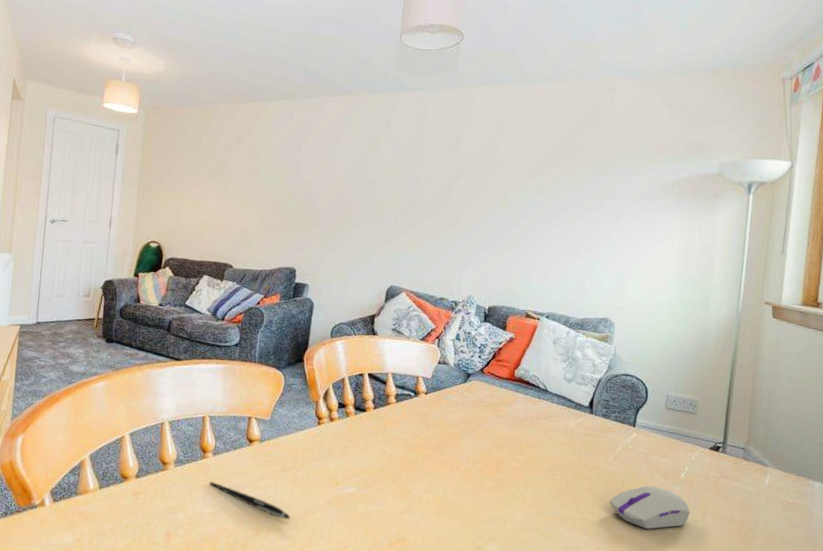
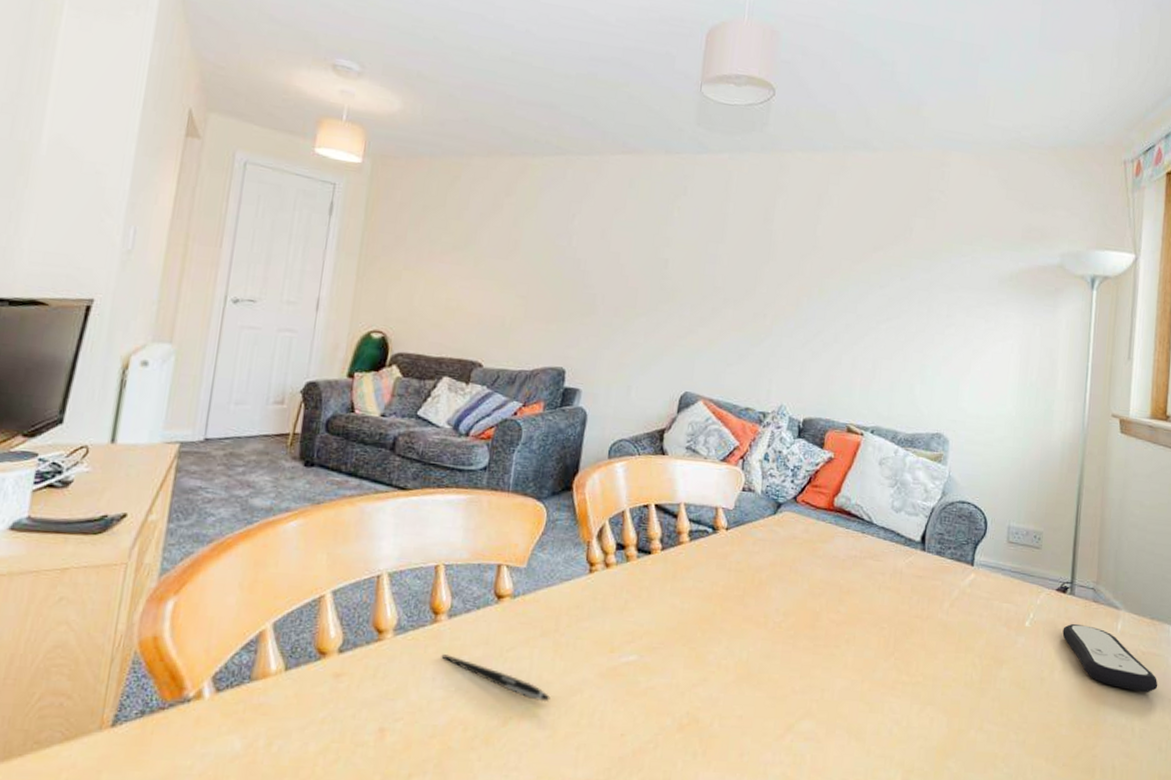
computer mouse: present [610,486,691,529] -> none [945,638,1037,692]
remote control: none [714,477,802,537] -> present [1062,624,1158,693]

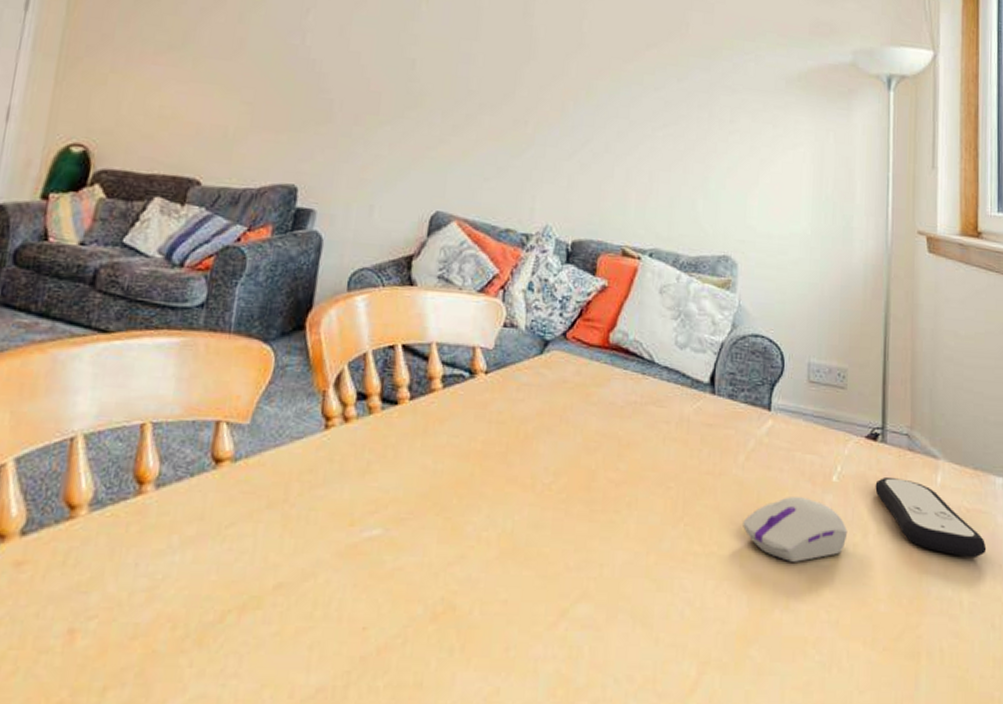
pen: present [441,654,550,702] -> none [146,534,278,590]
computer mouse: none [945,638,1037,692] -> present [743,497,848,562]

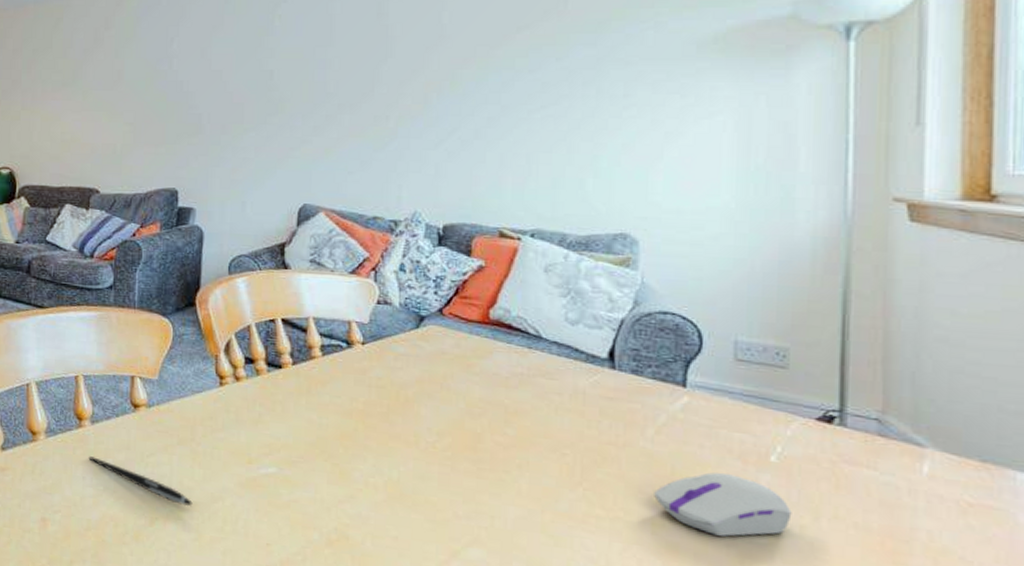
pen: none [146,534,278,590] -> present [88,456,193,507]
remote control: present [875,478,987,559] -> none [830,462,1000,557]

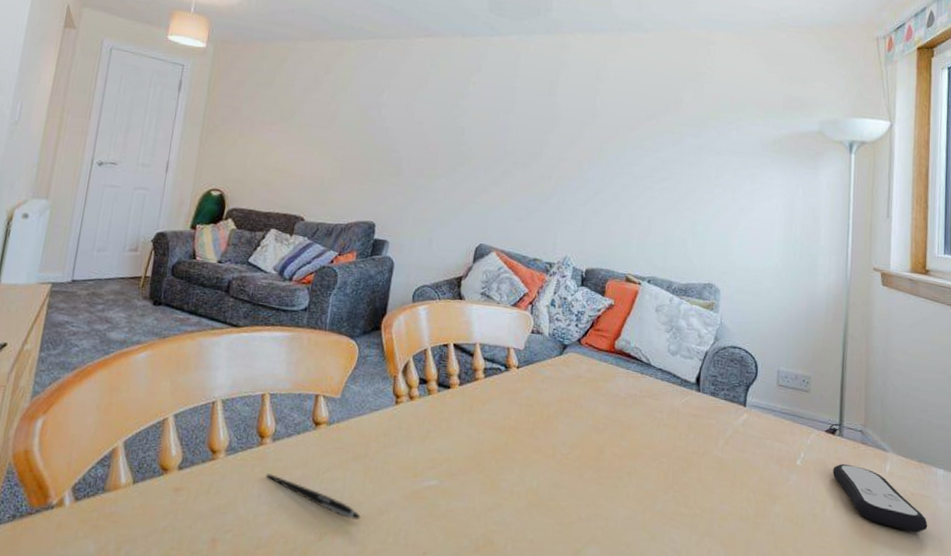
computer mouse: present [654,472,792,537] -> none [721,475,809,526]
remote control: none [830,462,1000,557] -> present [833,464,928,533]

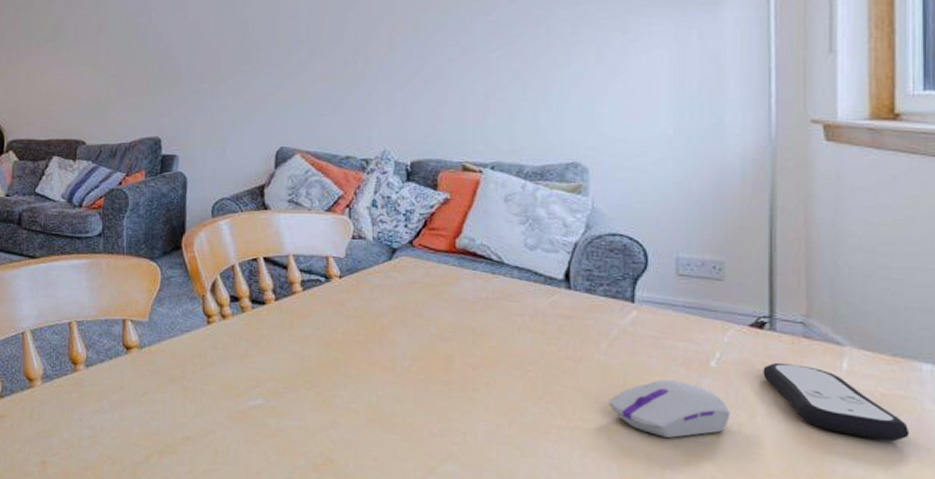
pen: present [266,474,361,521] -> none [84,399,186,442]
computer mouse: none [721,475,809,526] -> present [609,380,731,438]

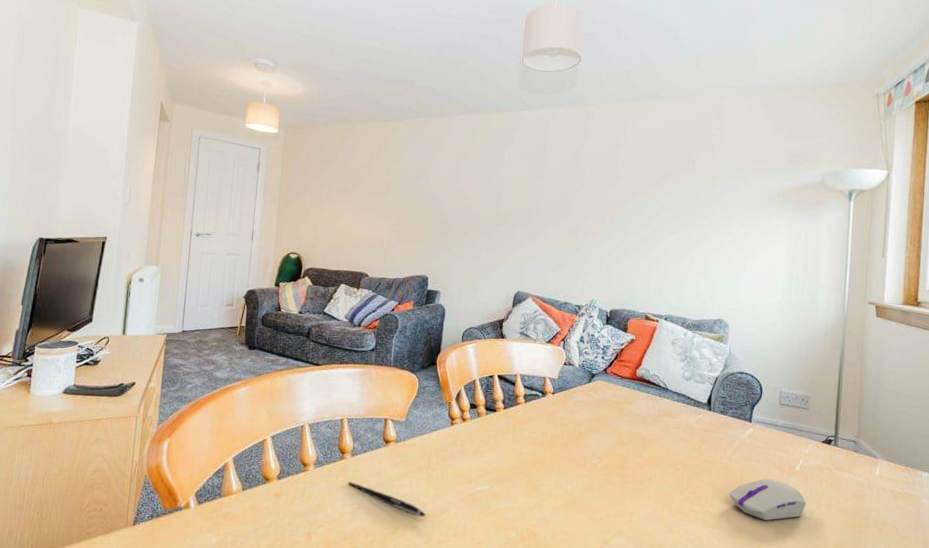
pen: none [84,399,186,442] -> present [348,482,426,518]
remote control: present [763,363,910,442] -> none [828,469,912,525]

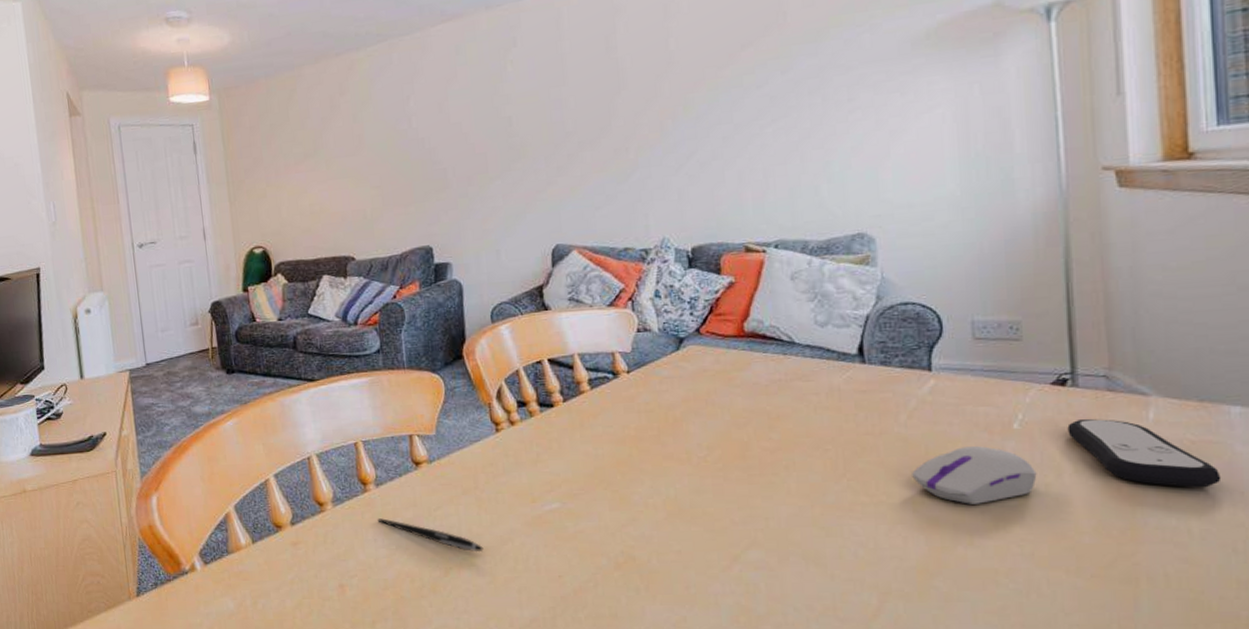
remote control: none [828,469,912,525] -> present [1067,419,1222,488]

